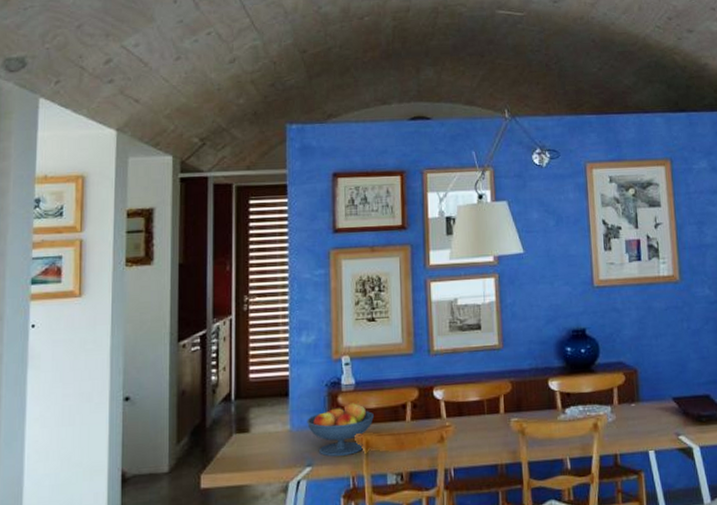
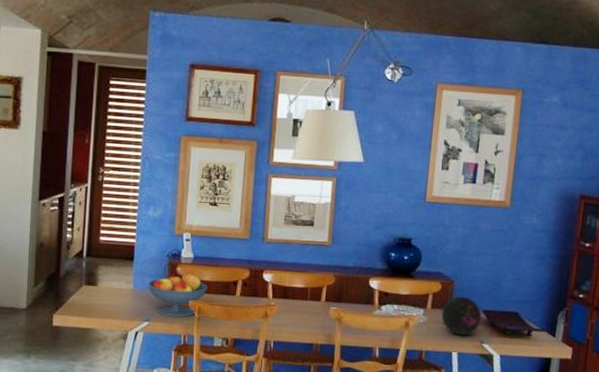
decorative orb: none [630,385,673,431] -> present [441,296,482,336]

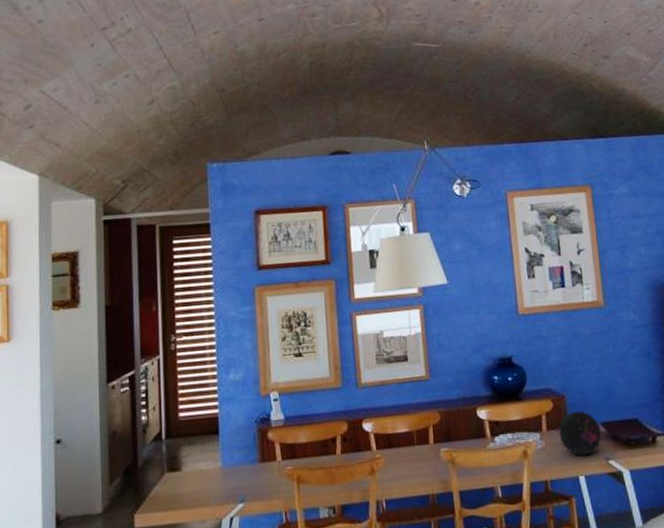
fruit bowl: present [148,273,209,317] -> none [238,436,305,492]

